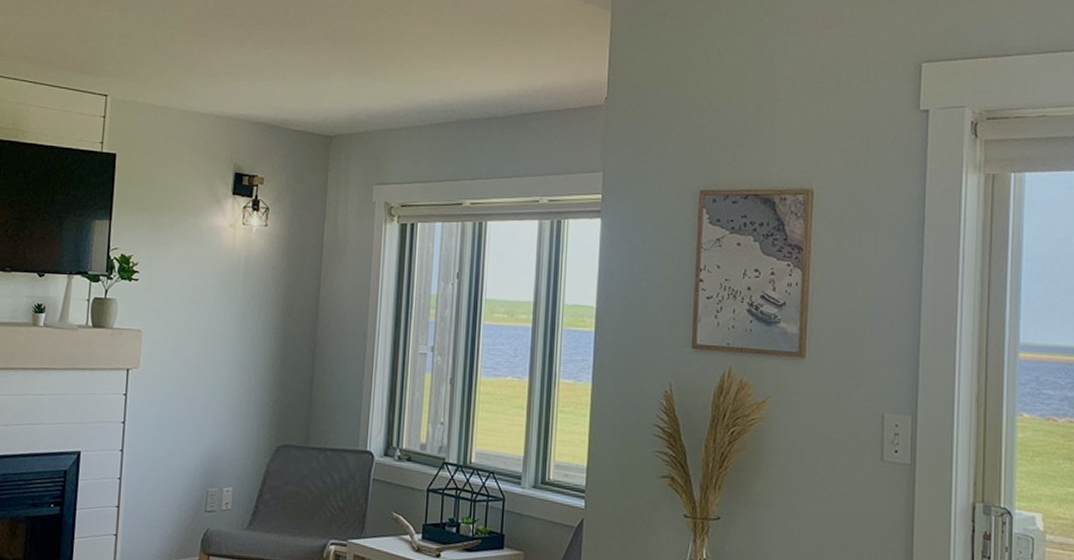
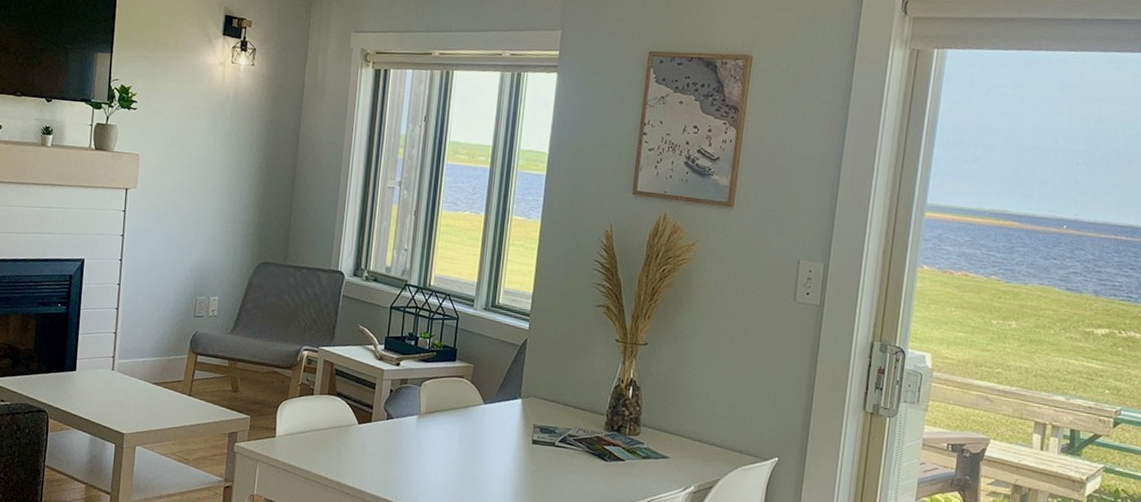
candlestick: present [46,272,79,331] -> none [53,99,83,153]

